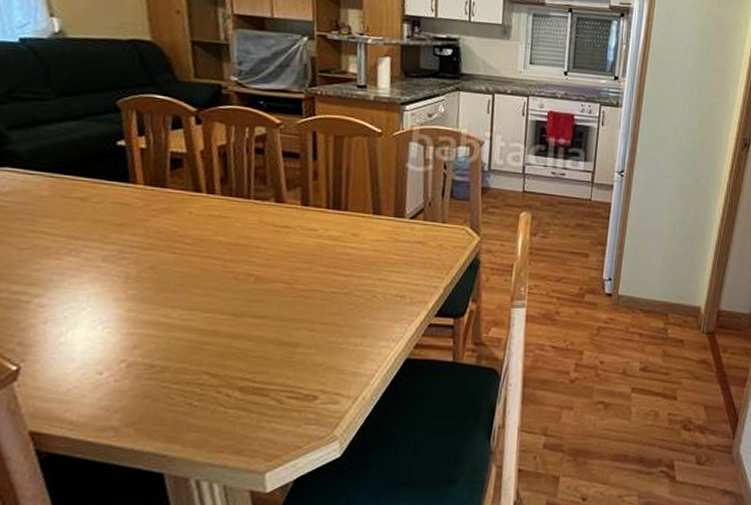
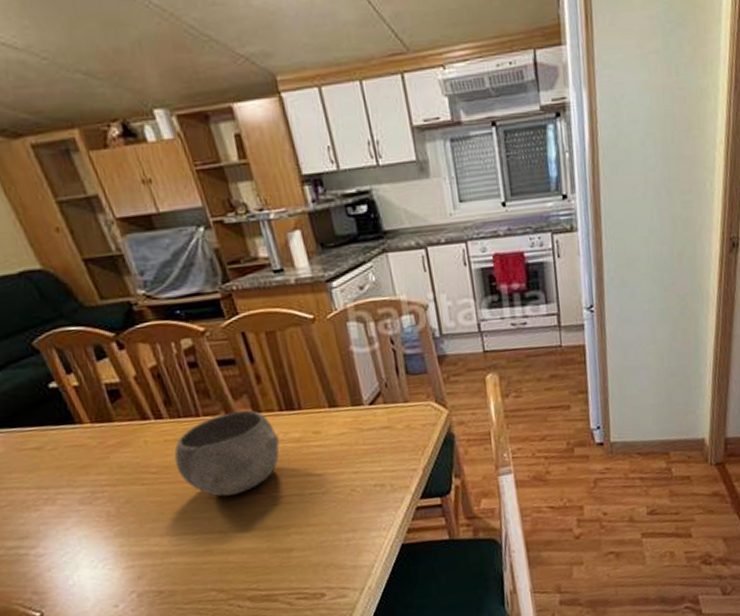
bowl: none [211,200,319,280] -> present [174,409,280,497]

